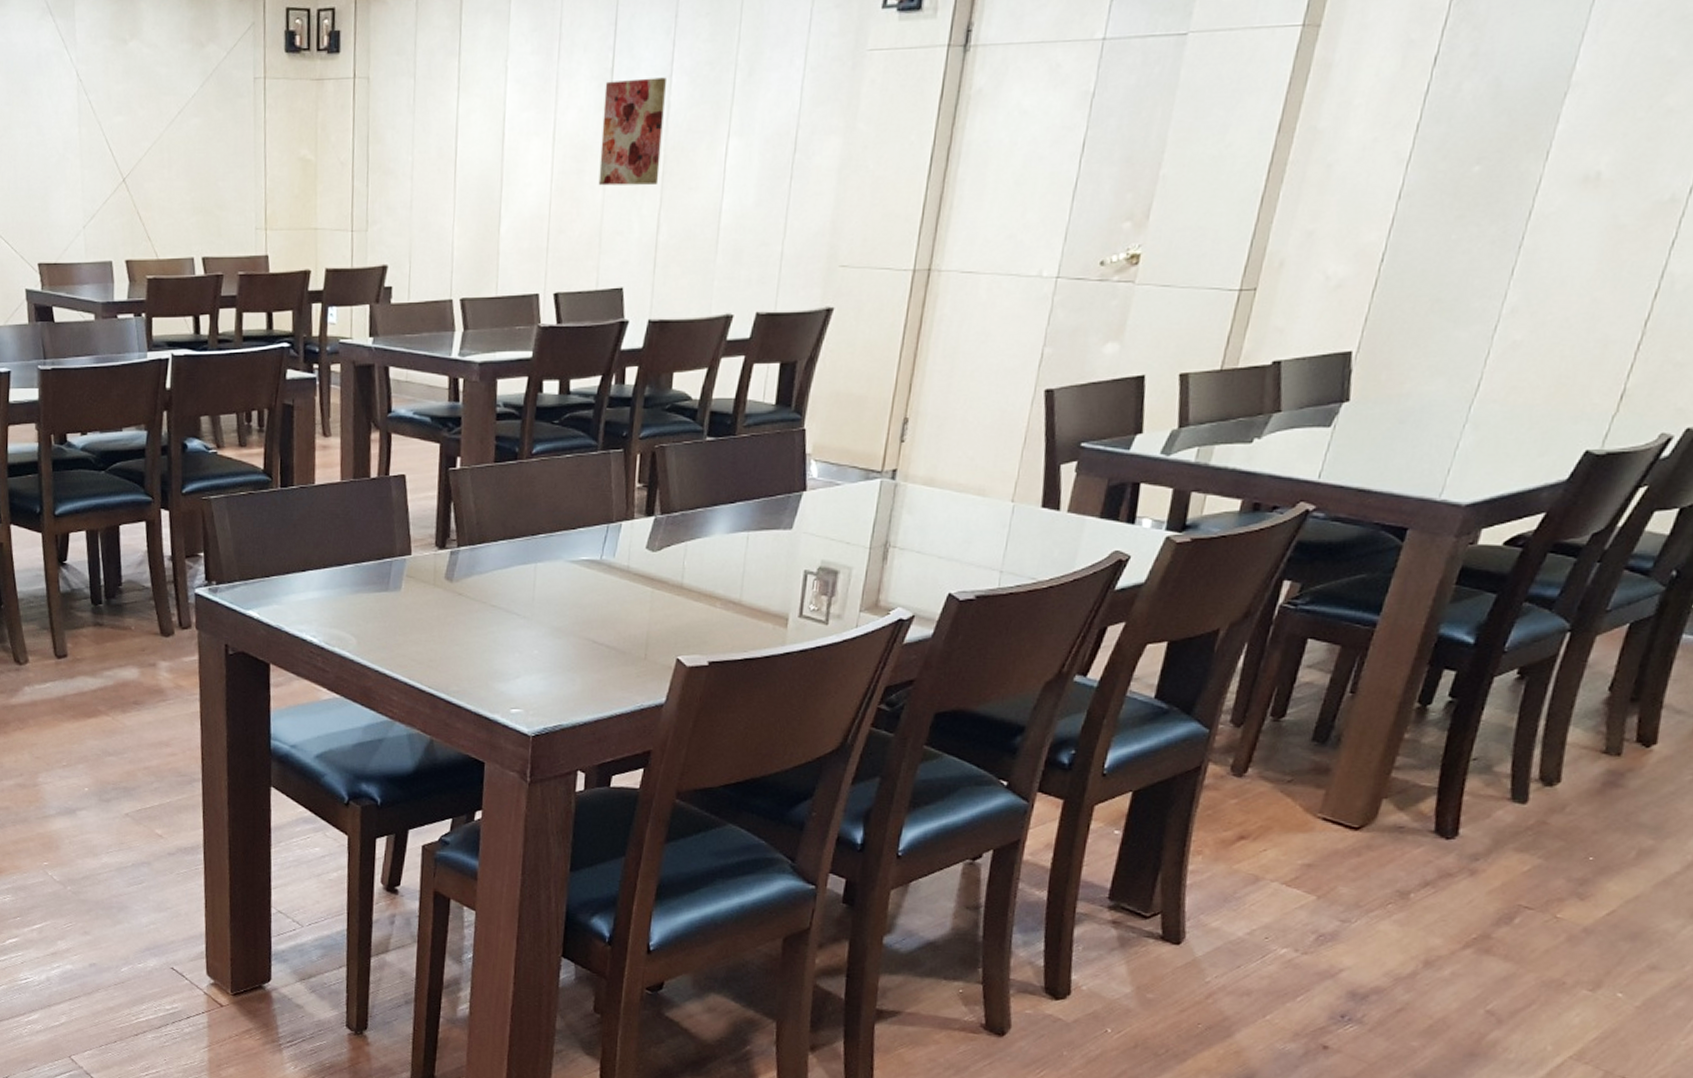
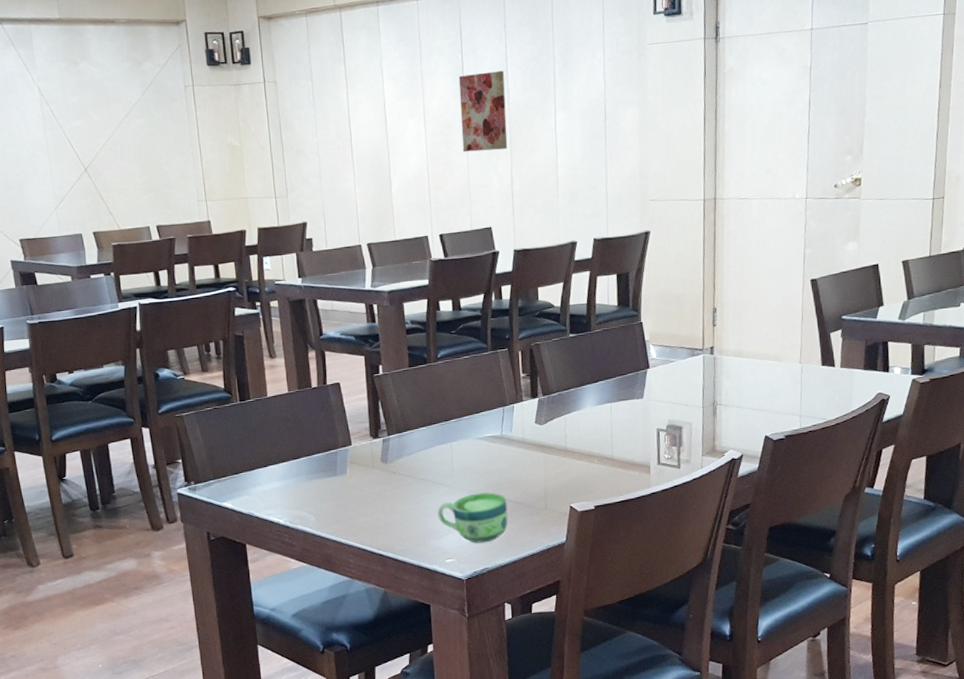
cup: none [507,629,597,693] -> present [437,492,508,543]

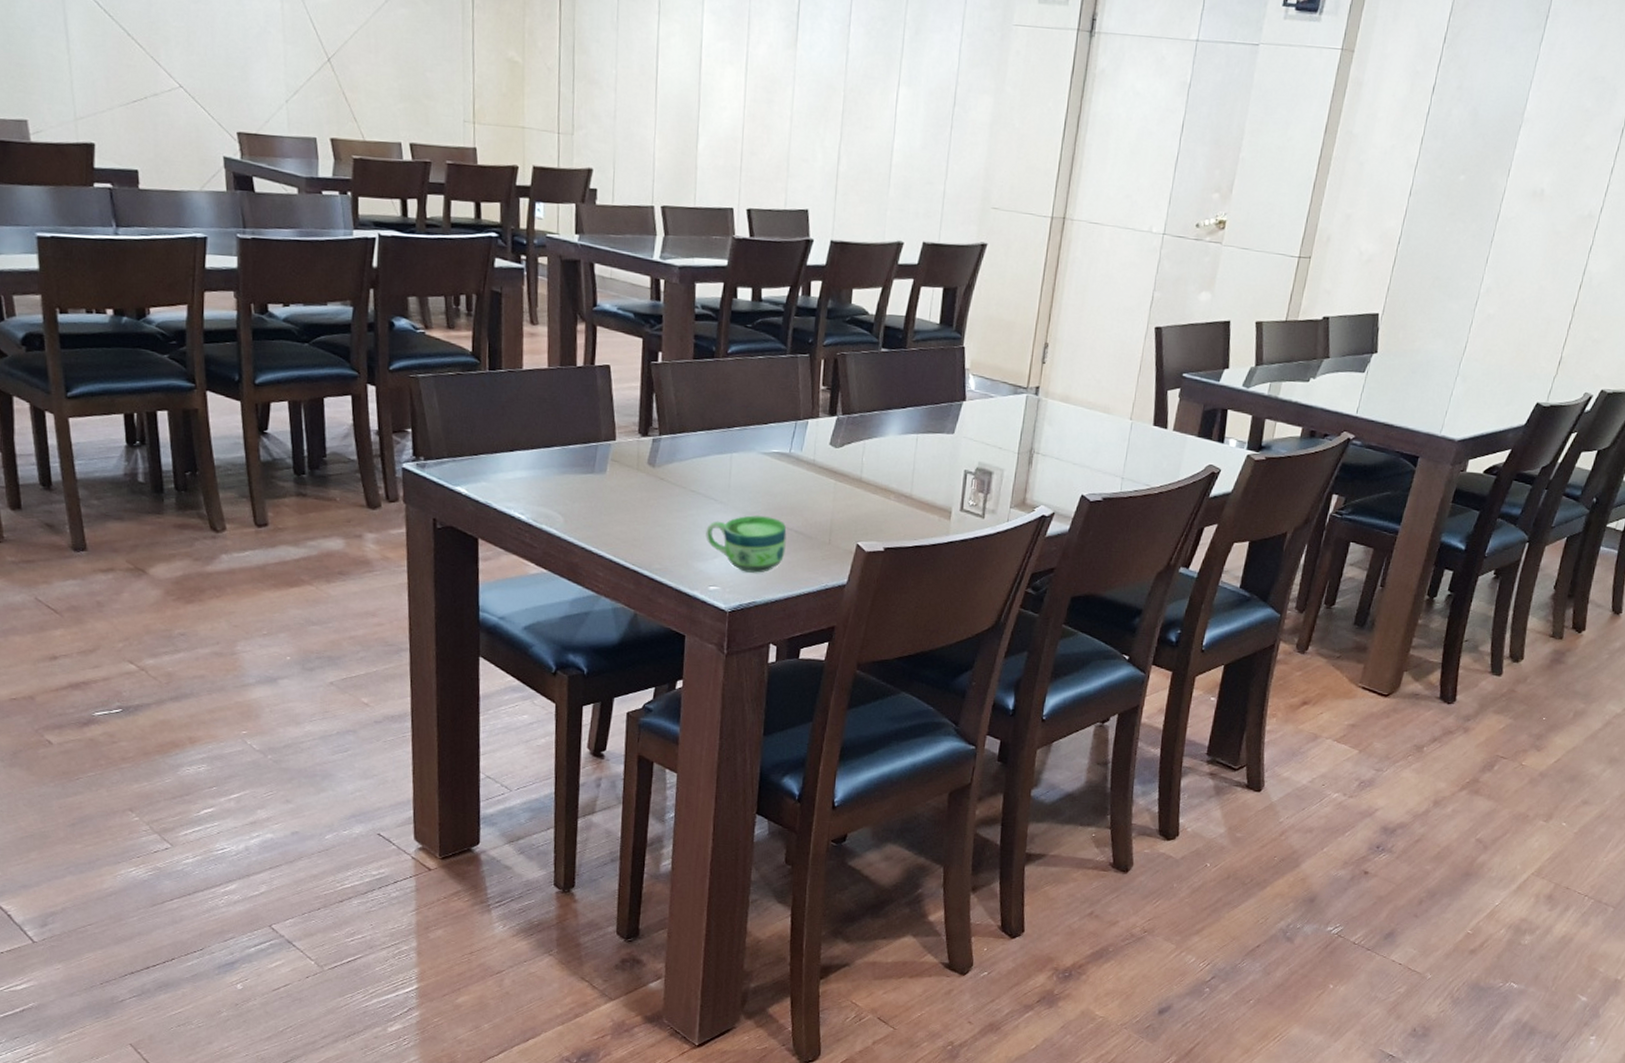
wall art: present [458,70,508,152] -> none [786,23,845,120]

